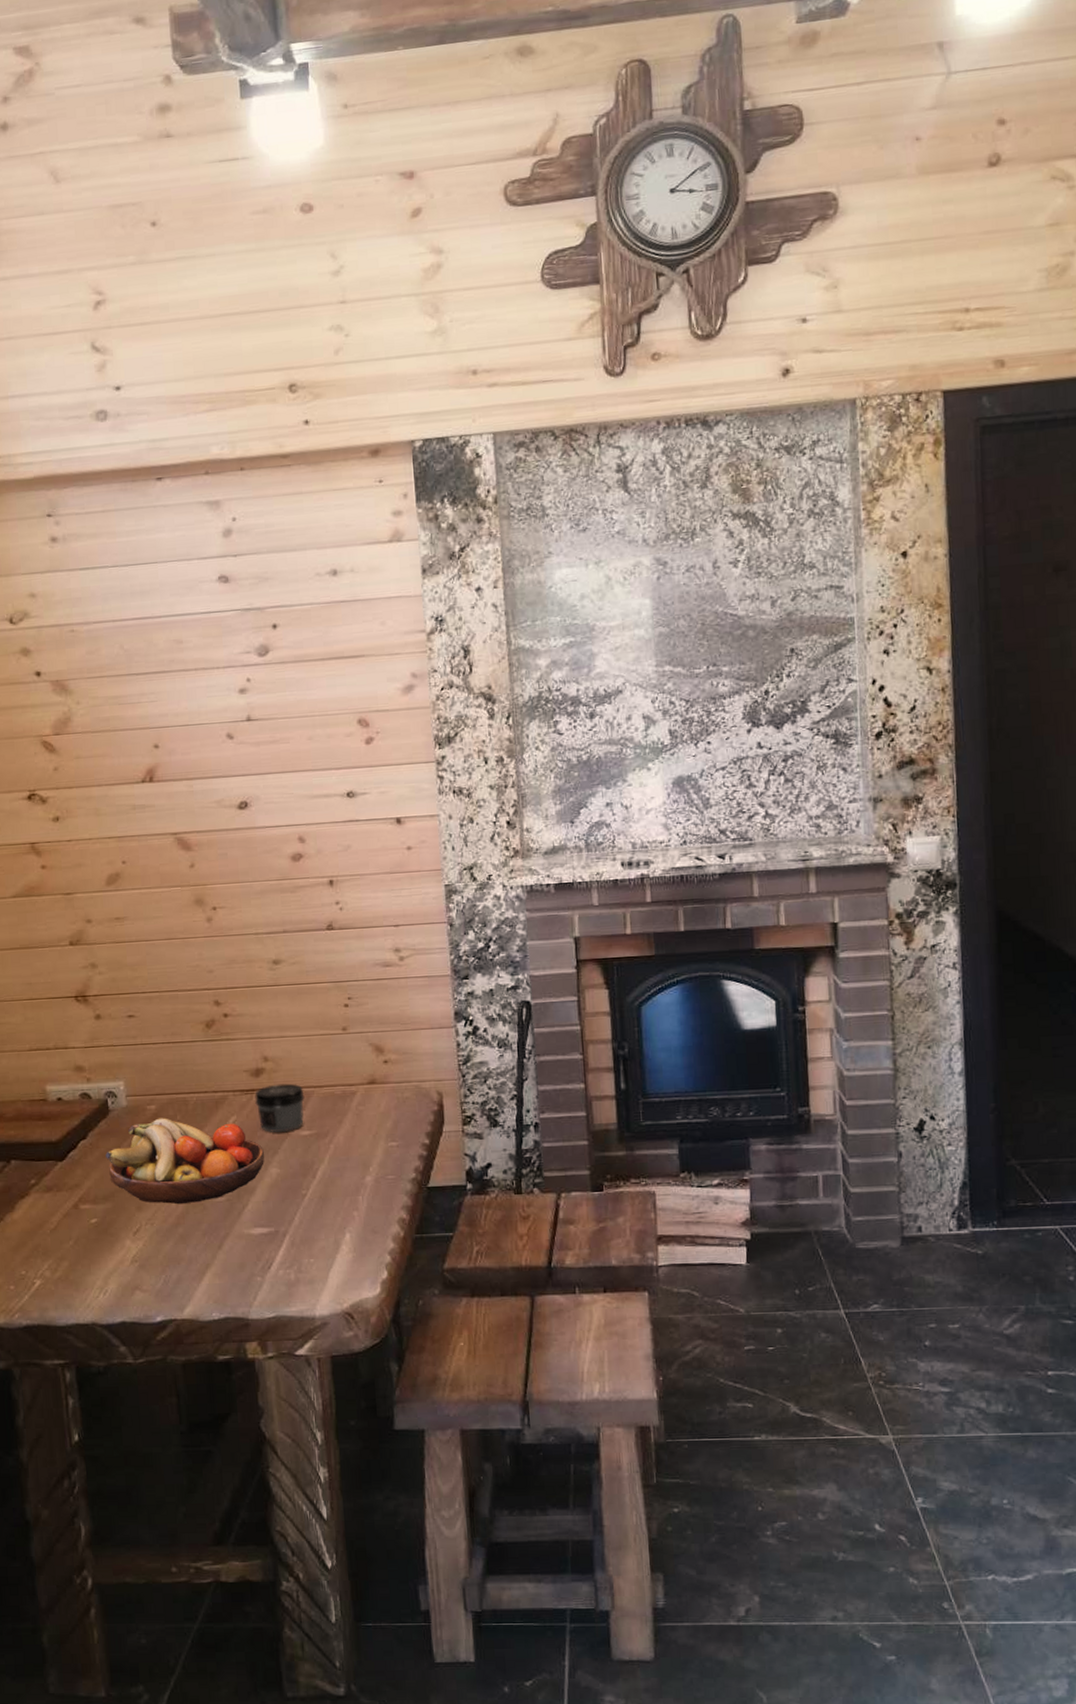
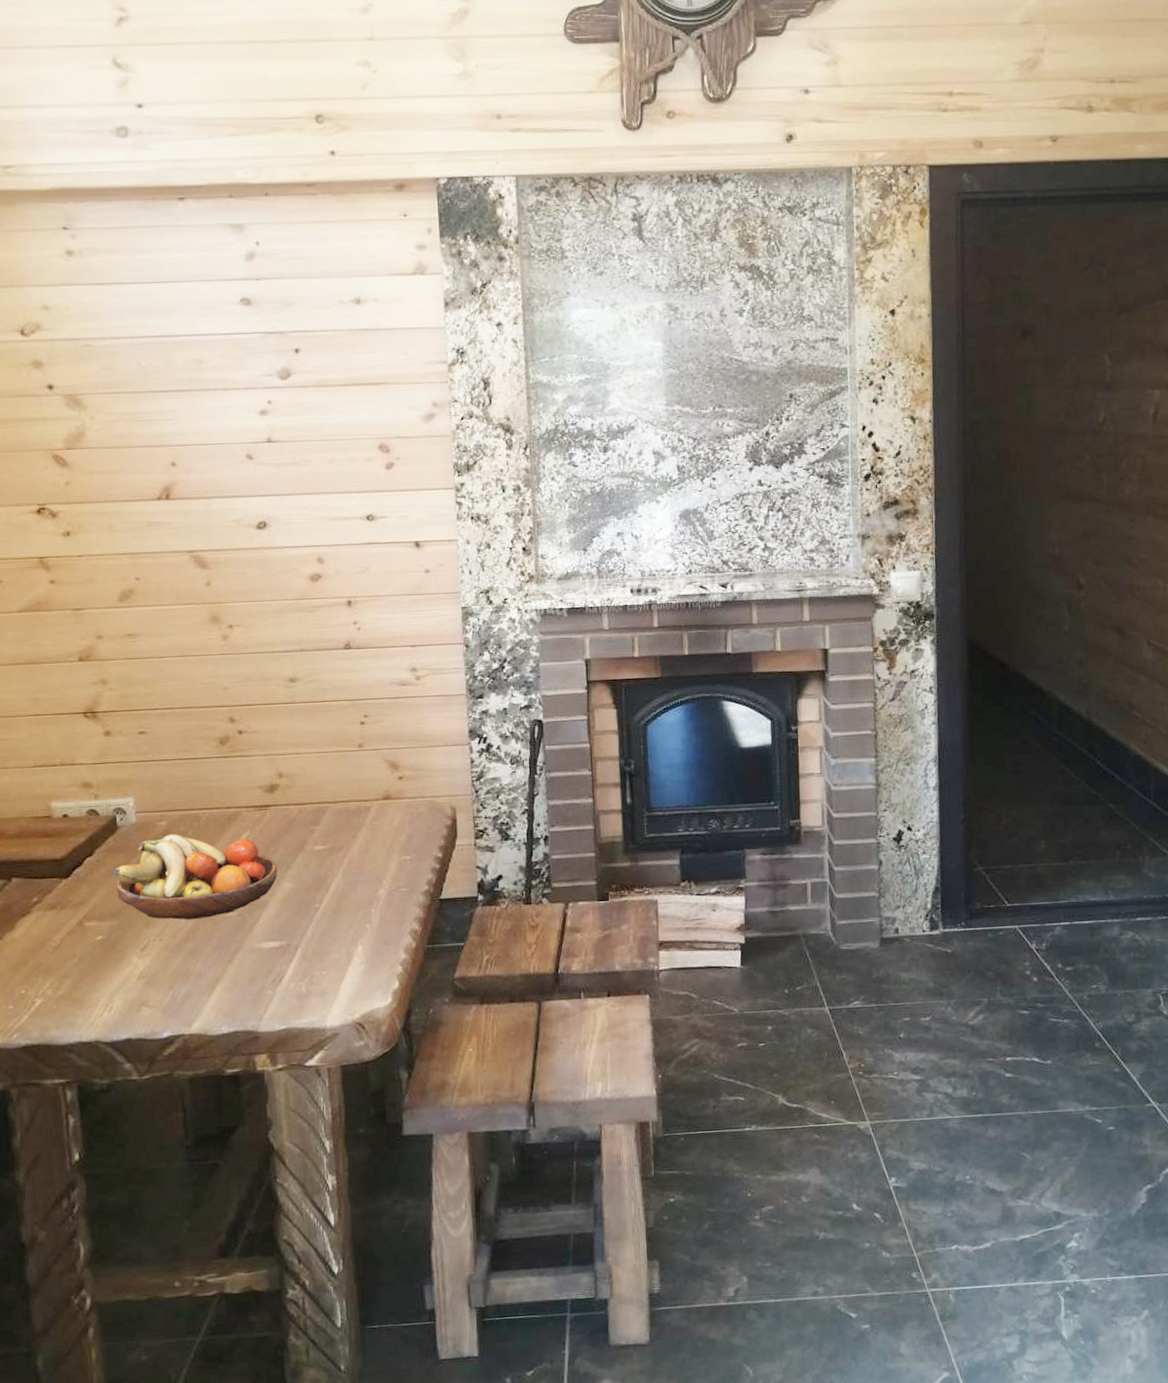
jar: present [255,1083,305,1133] -> none [269,799,319,848]

